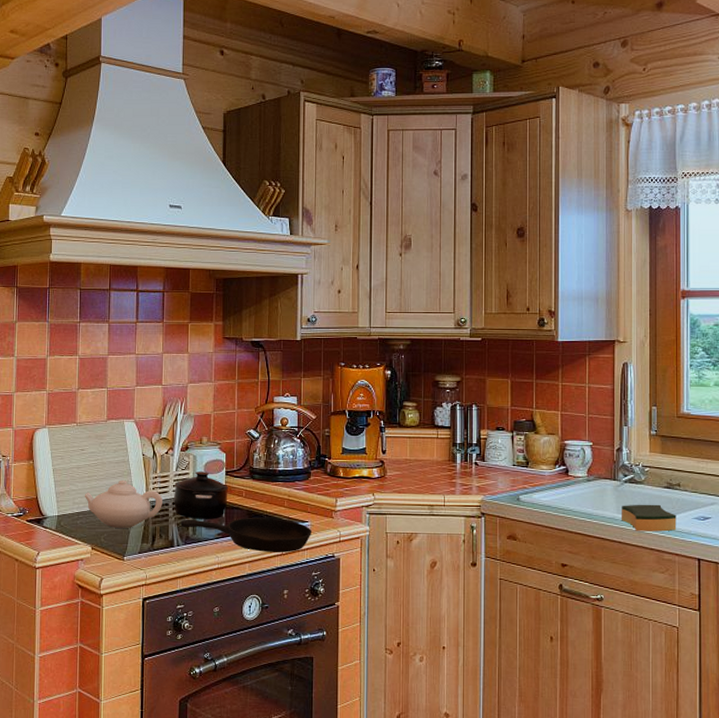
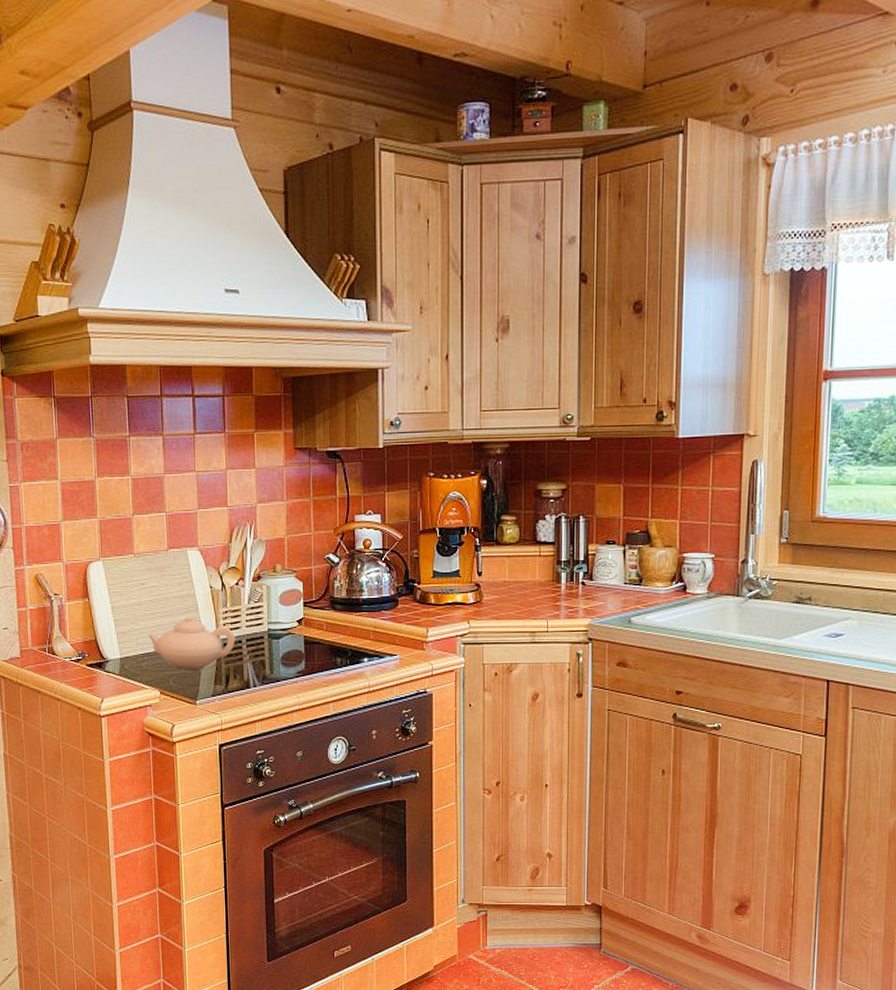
saucepan: present [174,471,228,519] -> none [247,603,307,657]
frying pan: present [180,517,311,553] -> none [256,651,401,691]
sponge: present [622,504,677,532] -> none [744,621,806,652]

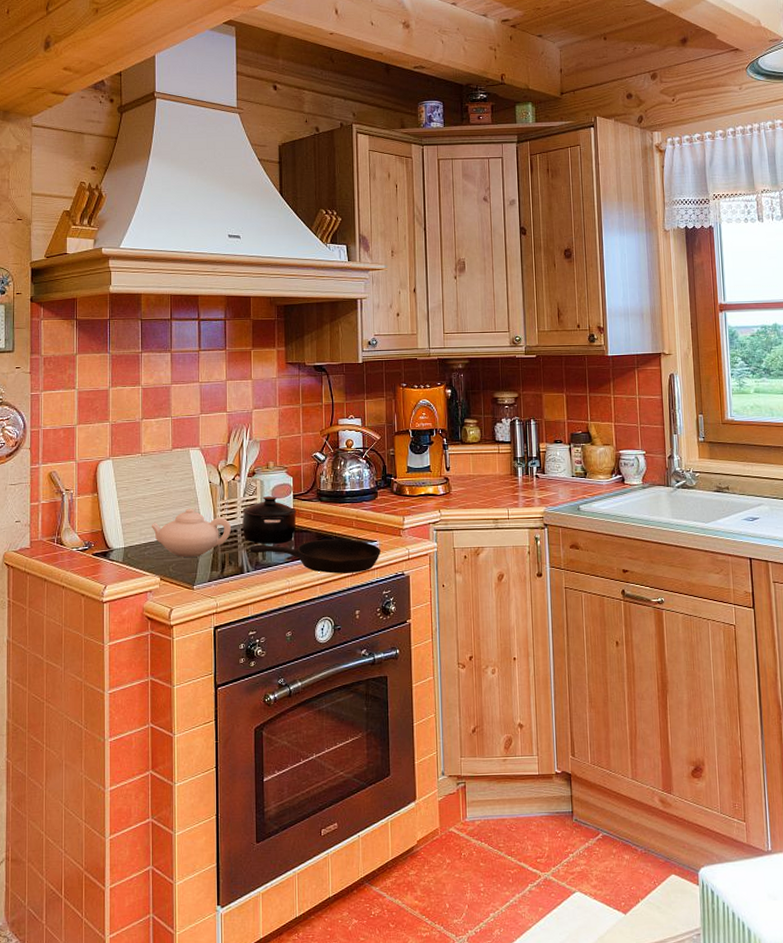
saucepan: none [247,603,307,657] -> present [242,496,296,544]
frying pan: none [256,651,401,691] -> present [250,538,381,574]

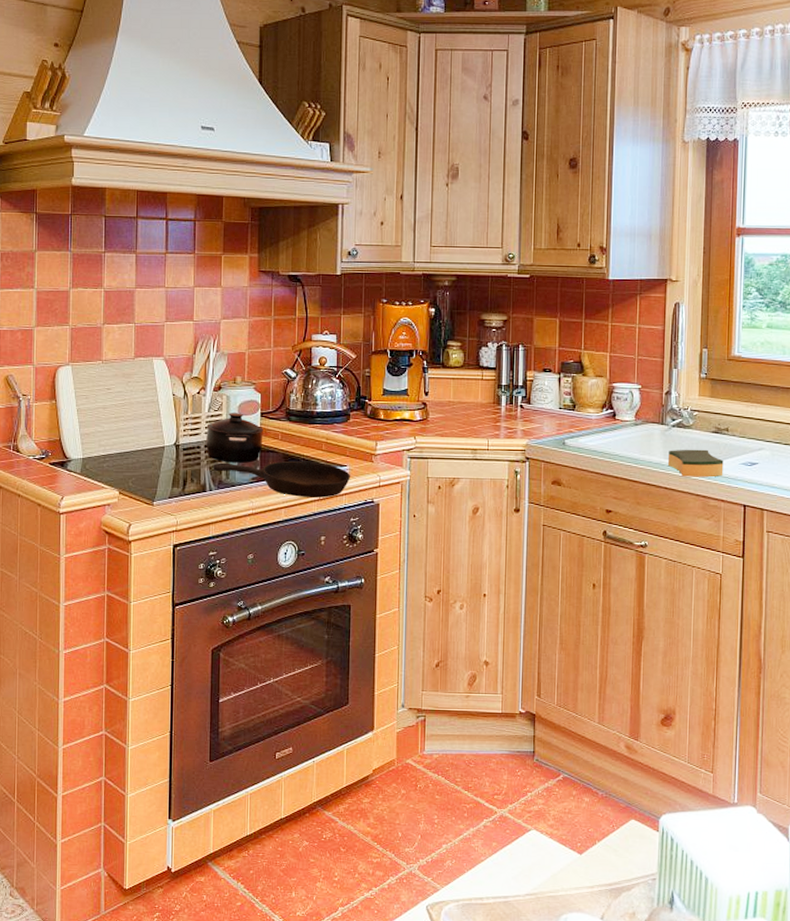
teapot: present [152,508,231,557] -> none [112,421,194,472]
sponge: none [676,507,728,535] -> present [668,449,724,478]

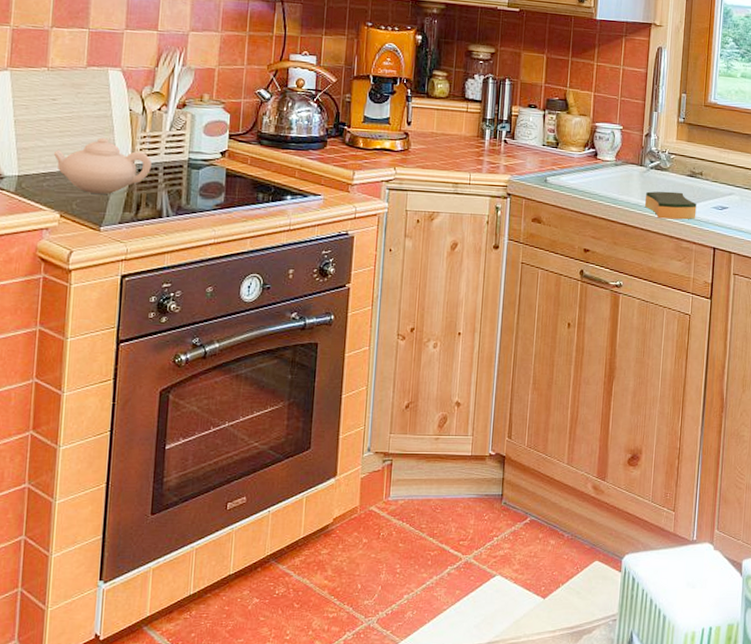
teapot: none [112,421,194,472] -> present [54,137,152,194]
saucepan: present [206,413,263,463] -> none [165,133,231,188]
frying pan: present [213,460,350,499] -> none [172,186,324,229]

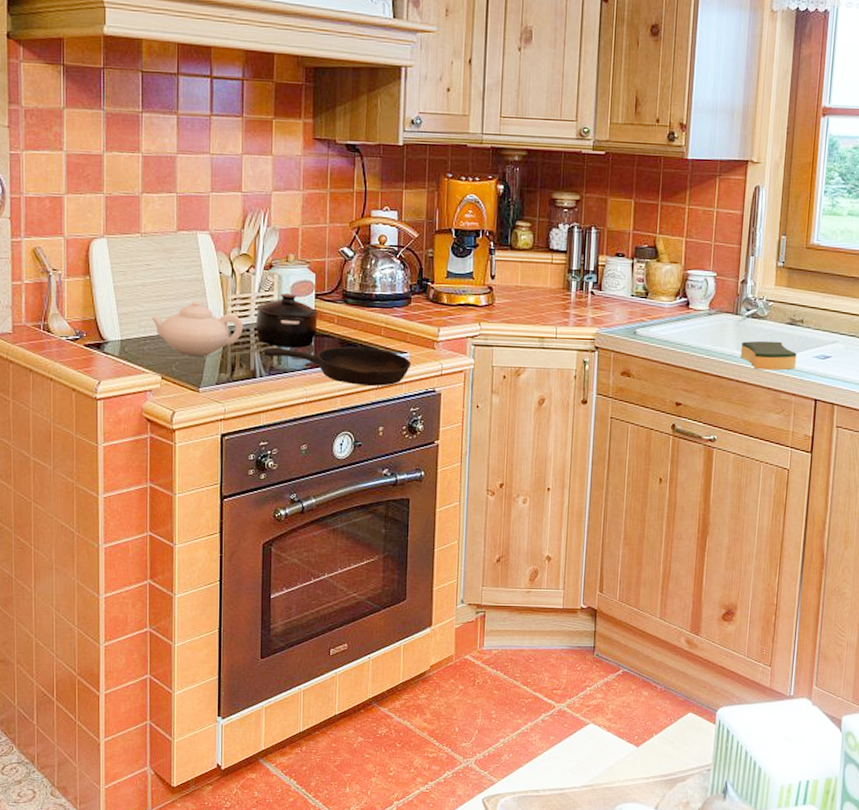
saucepan: none [165,133,231,188] -> present [256,293,318,348]
frying pan: none [172,186,324,229] -> present [263,346,411,387]

